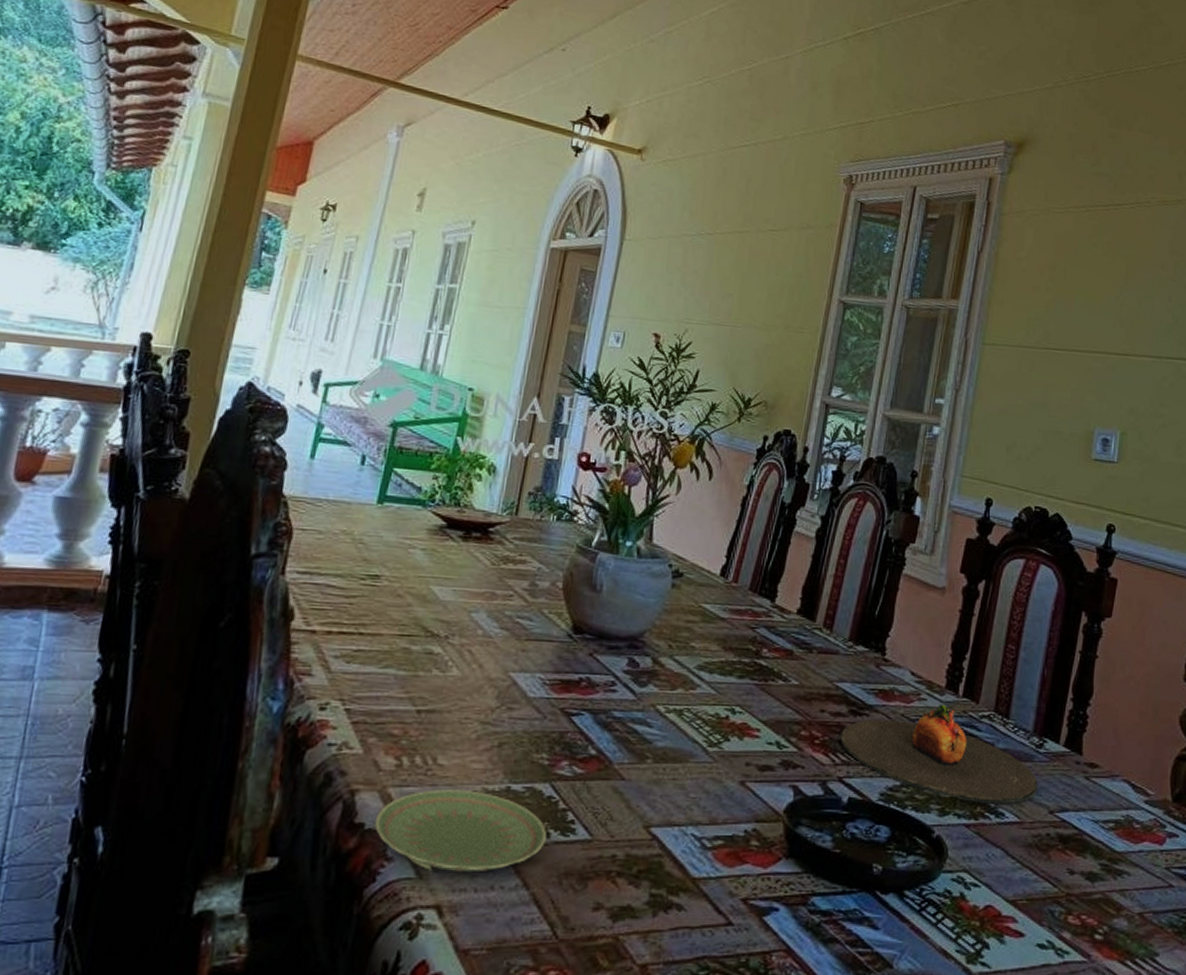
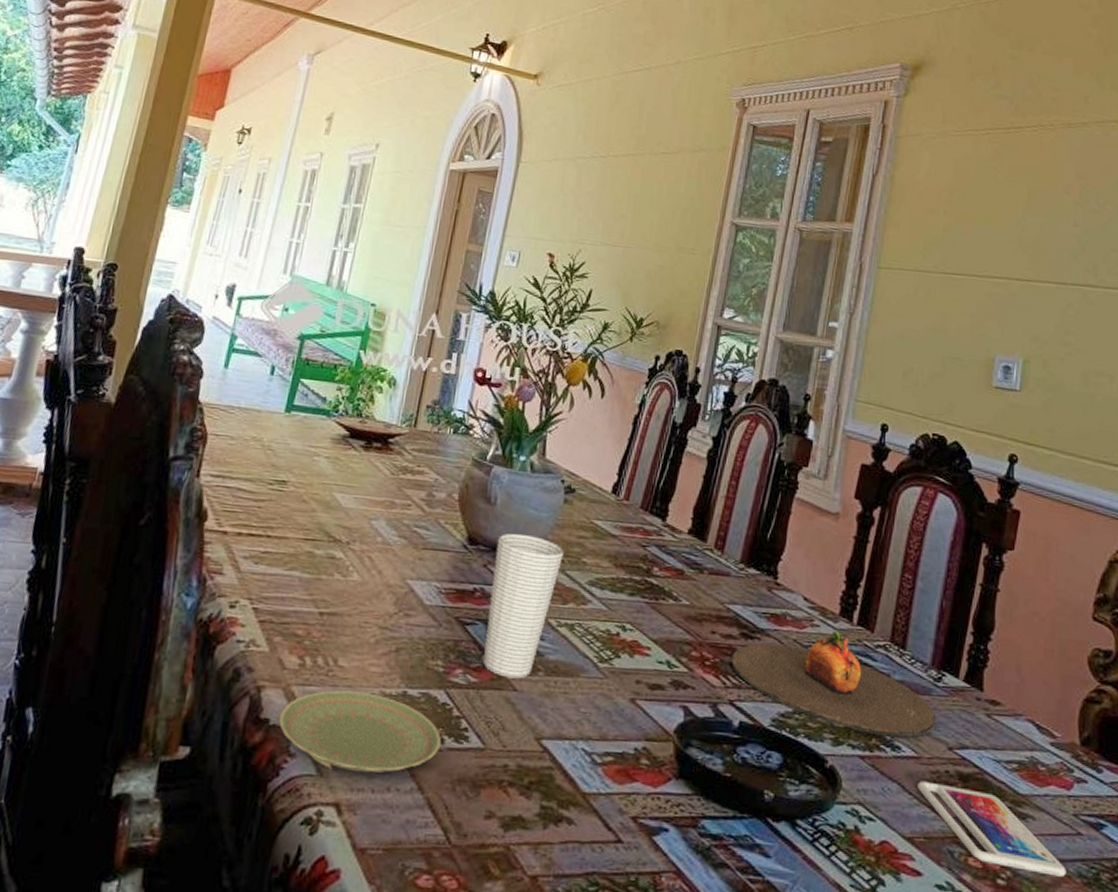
cup: none [590,620,672,768] -> present [483,532,564,679]
smartphone: none [1020,845,1159,928] -> present [917,781,1066,877]

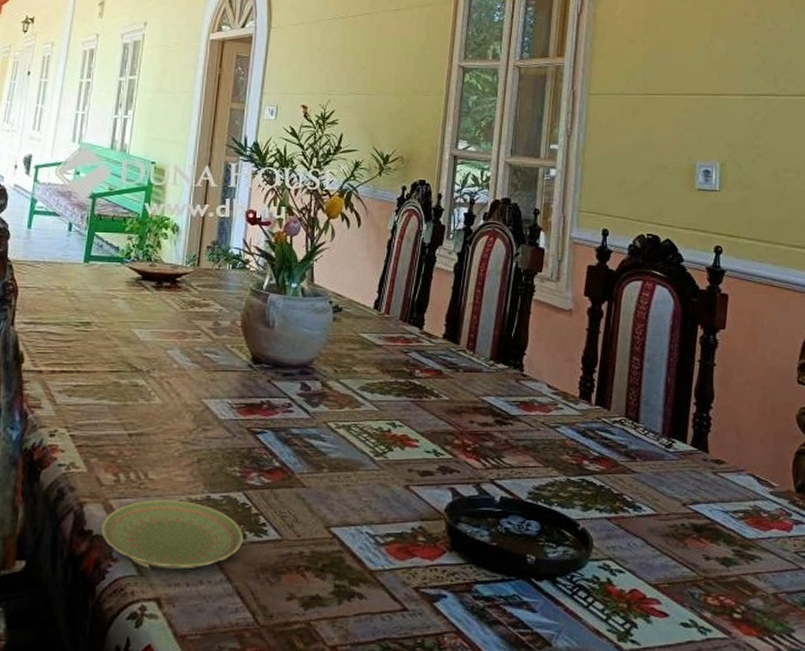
cup: present [483,532,564,679] -> none [275,350,336,477]
plate: present [731,629,937,739] -> none [489,411,670,499]
smartphone: present [917,781,1066,877] -> none [658,534,792,607]

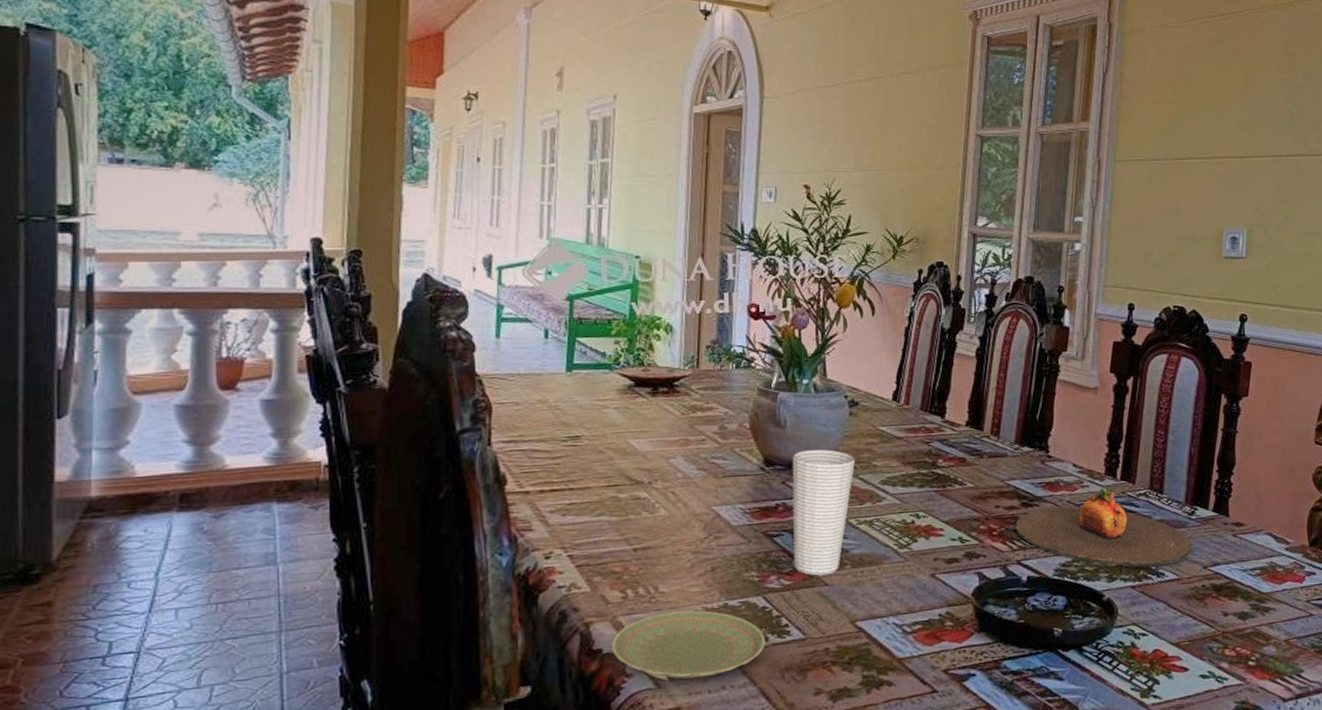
cup: none [275,350,336,477] -> present [792,449,855,576]
plate: none [489,411,670,499] -> present [1015,487,1192,568]

